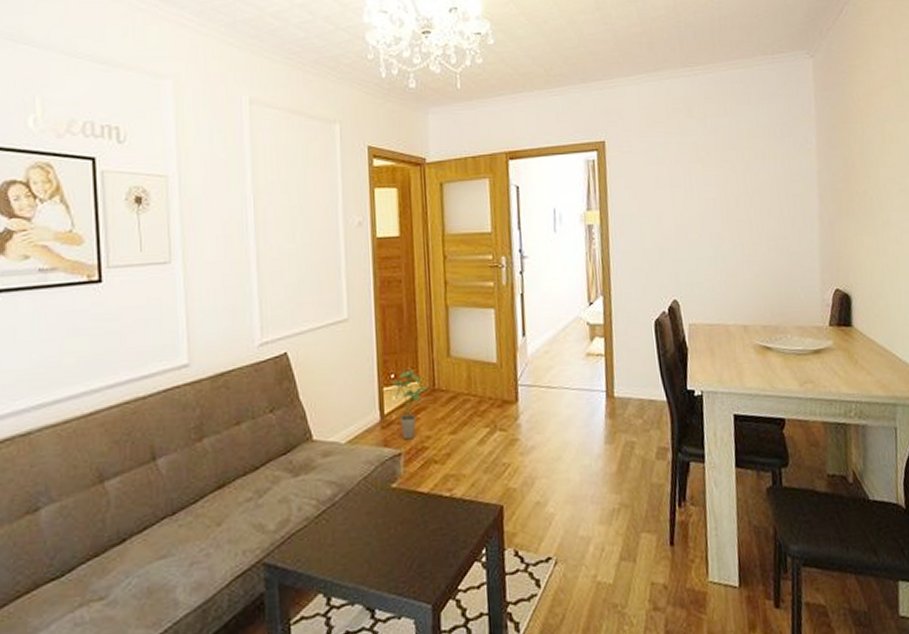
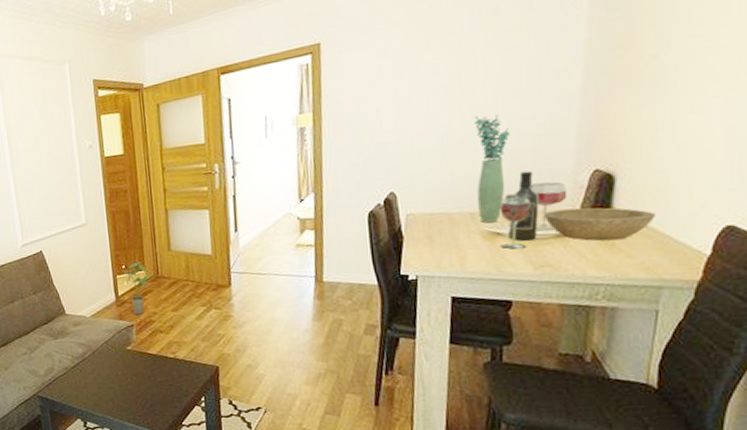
vase: none [740,228,770,337] -> present [474,115,511,224]
wineglass: none [767,308,792,365] -> present [499,193,532,249]
wine bottle: none [776,286,799,356] -> present [508,170,539,241]
wineglass: none [789,298,819,347] -> present [530,181,568,231]
bowl: none [803,325,883,358] -> present [545,207,655,241]

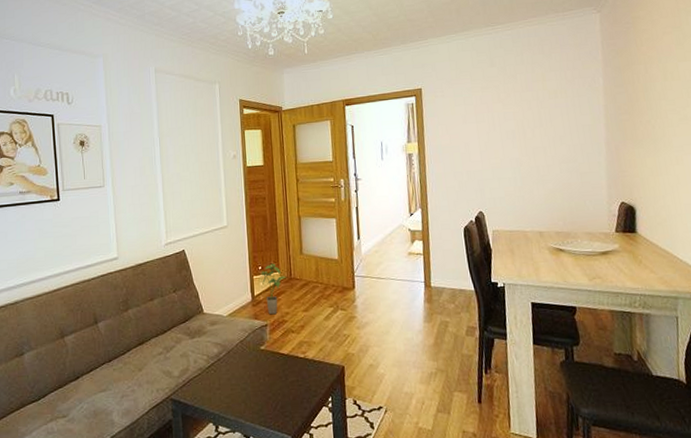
vase: present [474,115,511,224] -> none [536,154,562,241]
wineglass: present [499,193,532,249] -> none [559,217,582,263]
wine bottle: present [508,170,539,241] -> none [567,200,589,257]
wineglass: present [530,181,568,231] -> none [579,210,606,249]
bowl: present [545,207,655,241] -> none [592,231,665,259]

